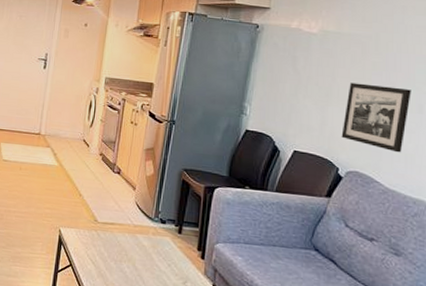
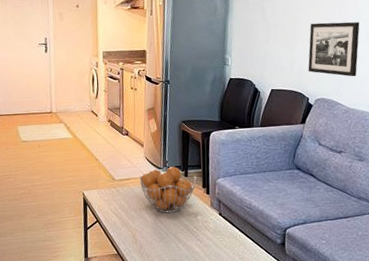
fruit basket: none [125,217,192,273] -> present [139,166,197,213]

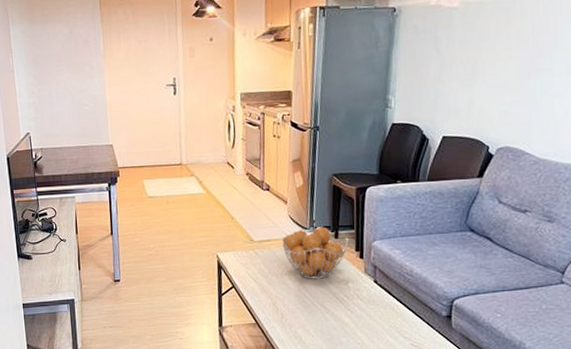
picture frame: present [308,21,360,77] -> none [490,52,560,121]

